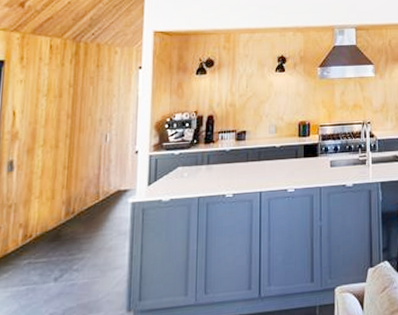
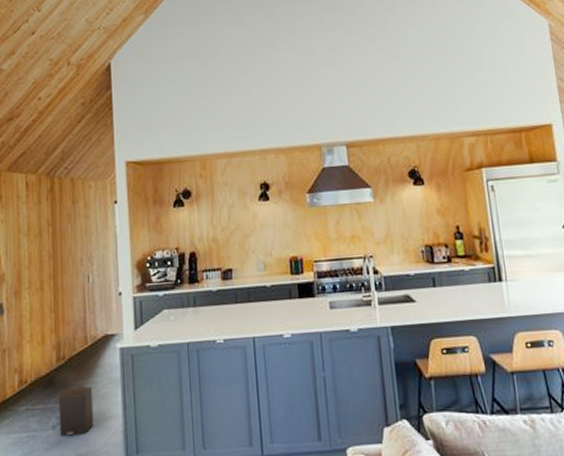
pedal bin: none [61,238,100,288] -> present [58,385,94,436]

